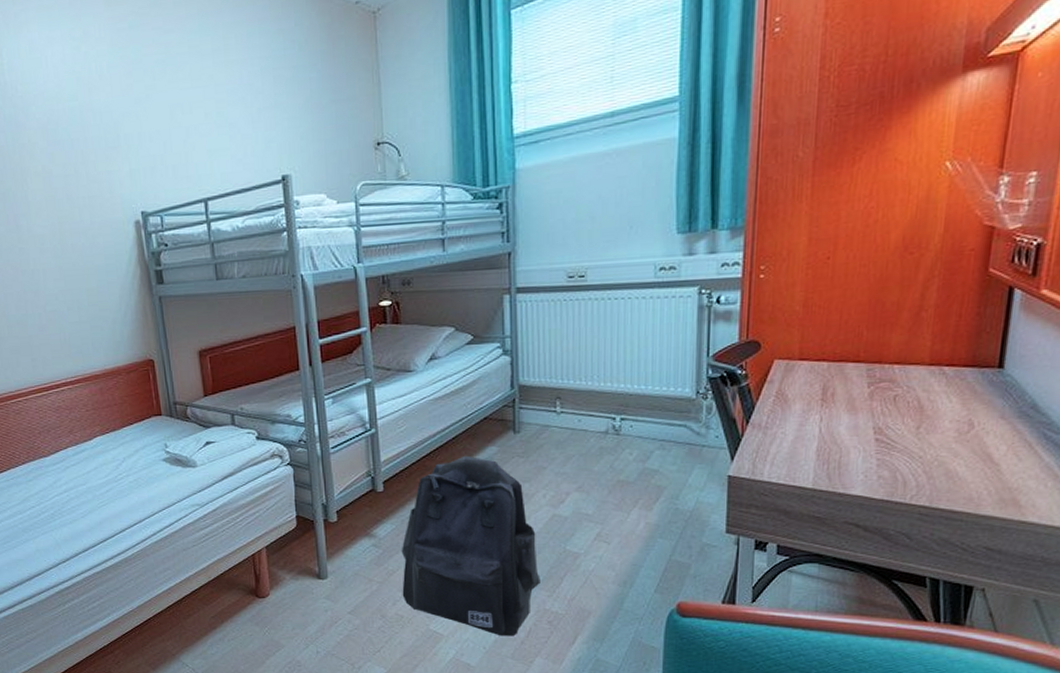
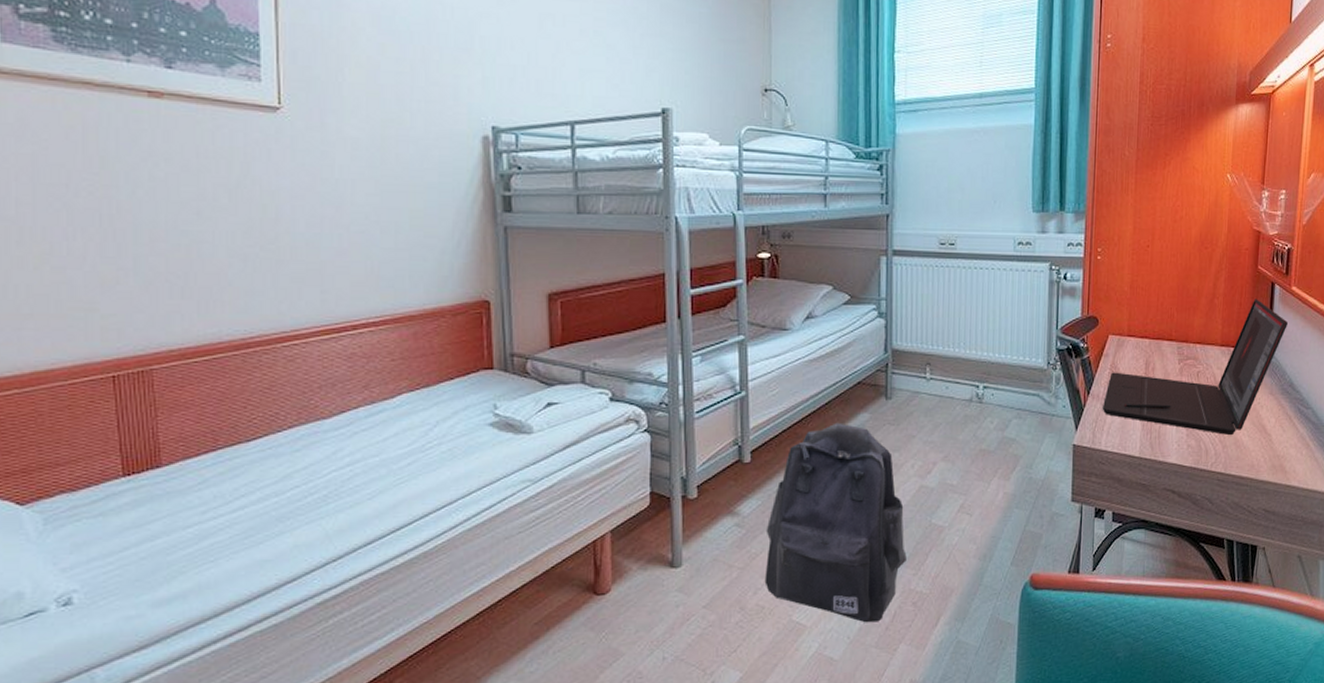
laptop: none [764,307,1032,466] -> present [1102,299,1288,436]

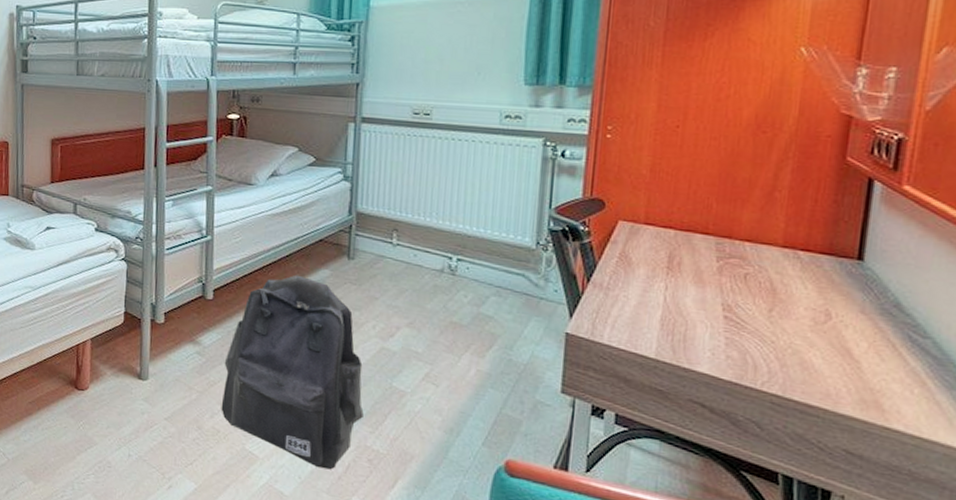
laptop: present [1102,299,1288,436] -> none [606,196,894,354]

